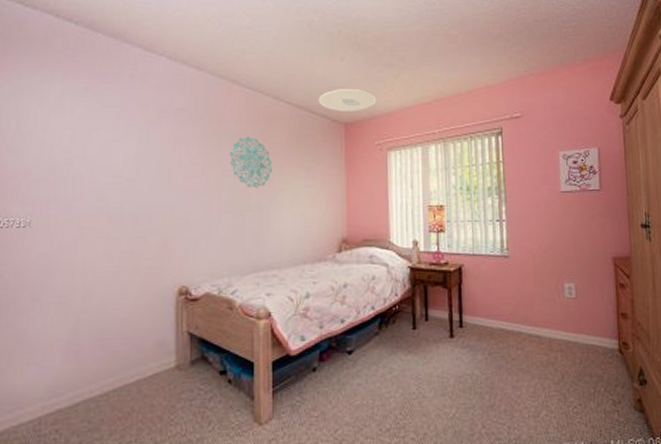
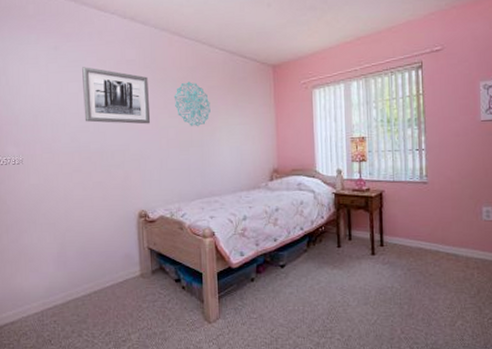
wall art: none [117,113,200,183] -> present [82,67,151,124]
ceiling light: present [318,89,377,111] -> none [248,33,301,55]

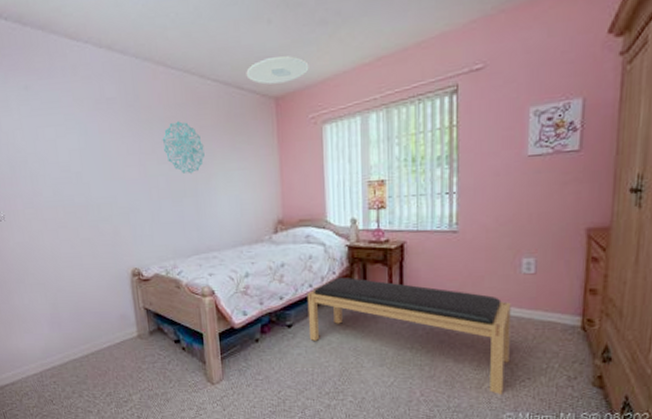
wall art: present [82,67,151,124] -> none [57,108,138,173]
ceiling light: none [248,33,301,55] -> present [246,56,309,85]
bench: none [298,221,477,332] -> present [307,277,511,394]

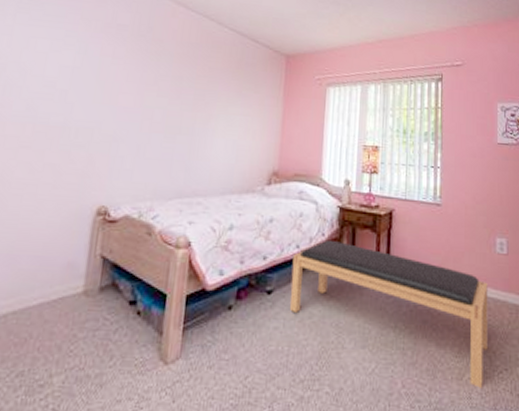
wall decoration: present [162,121,205,174] -> none [167,59,210,112]
ceiling light: present [246,56,309,85] -> none [262,21,321,45]

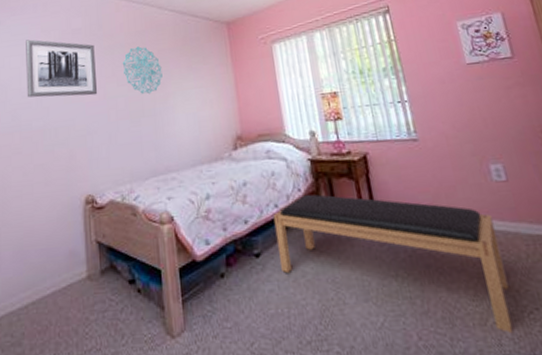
wall art: none [49,23,140,101] -> present [26,39,98,98]
wall decoration: none [167,59,210,112] -> present [122,46,163,95]

